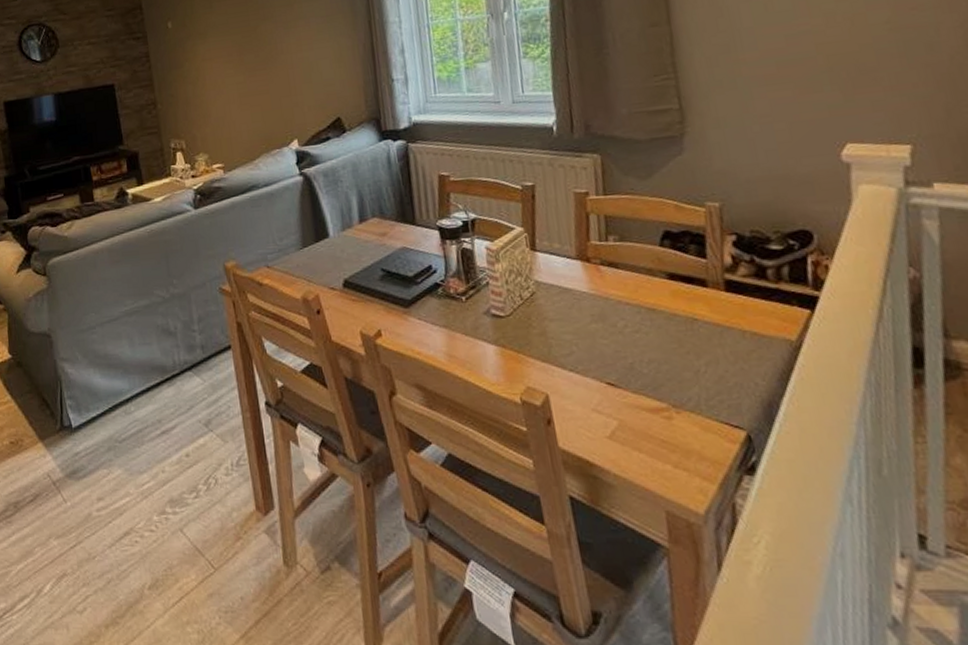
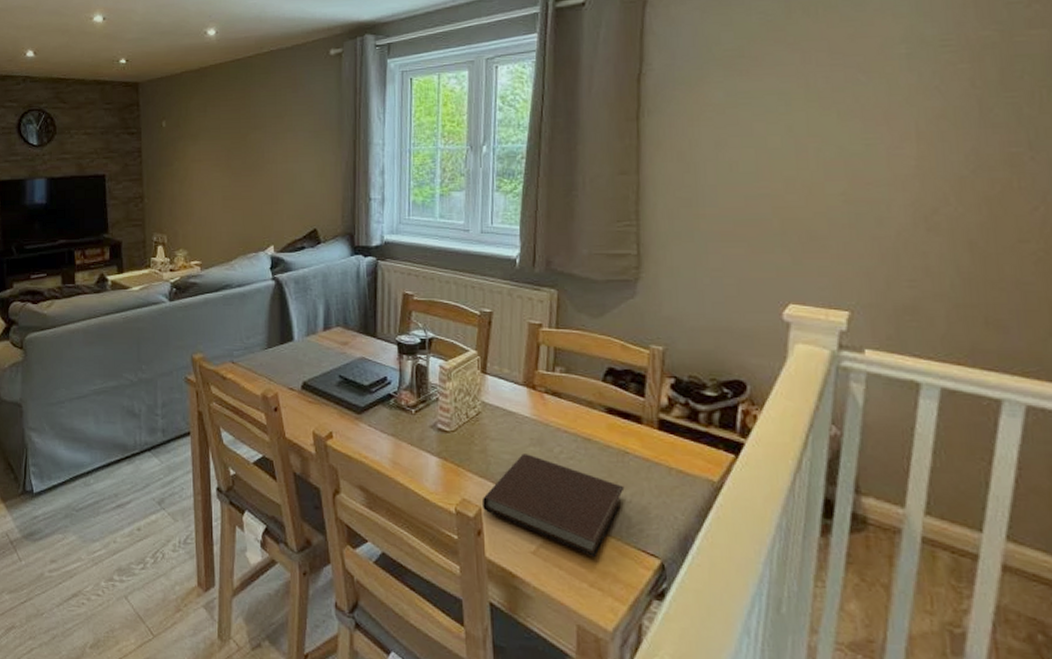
notebook: none [548,331,698,436] -> present [481,453,625,558]

